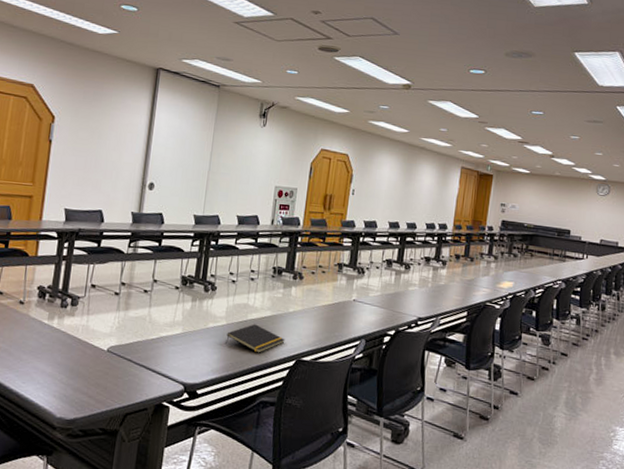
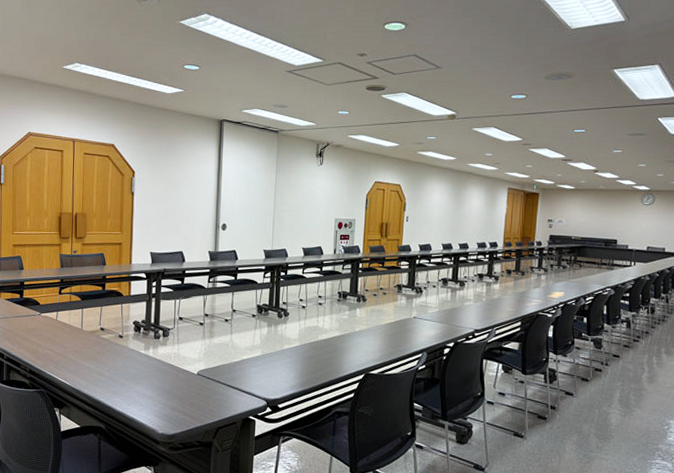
notepad: present [225,324,285,353] -> none [300,344,354,369]

